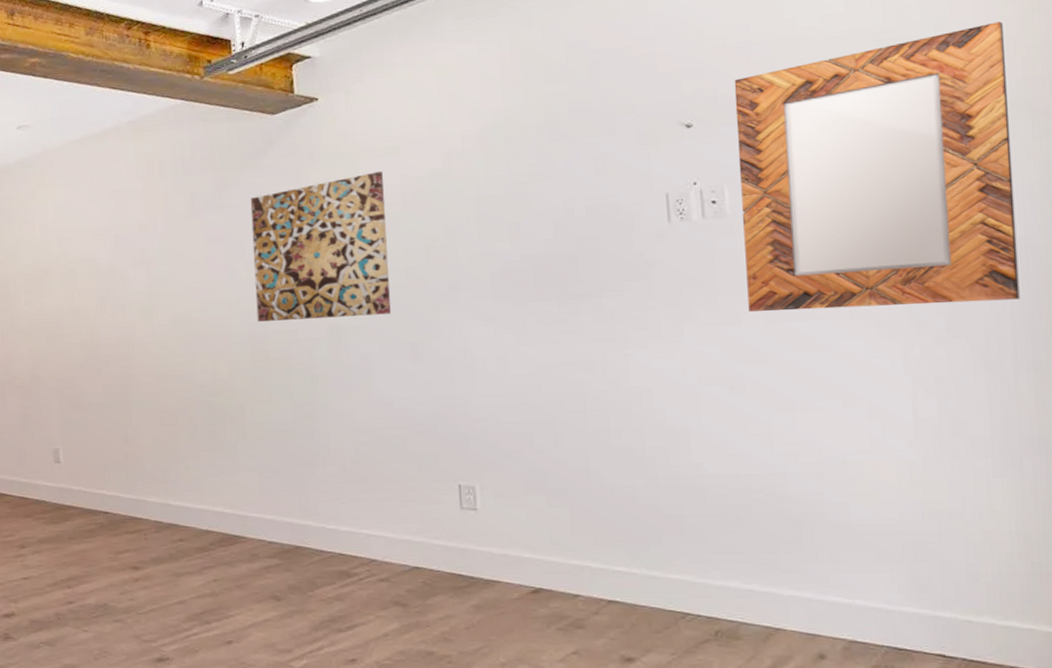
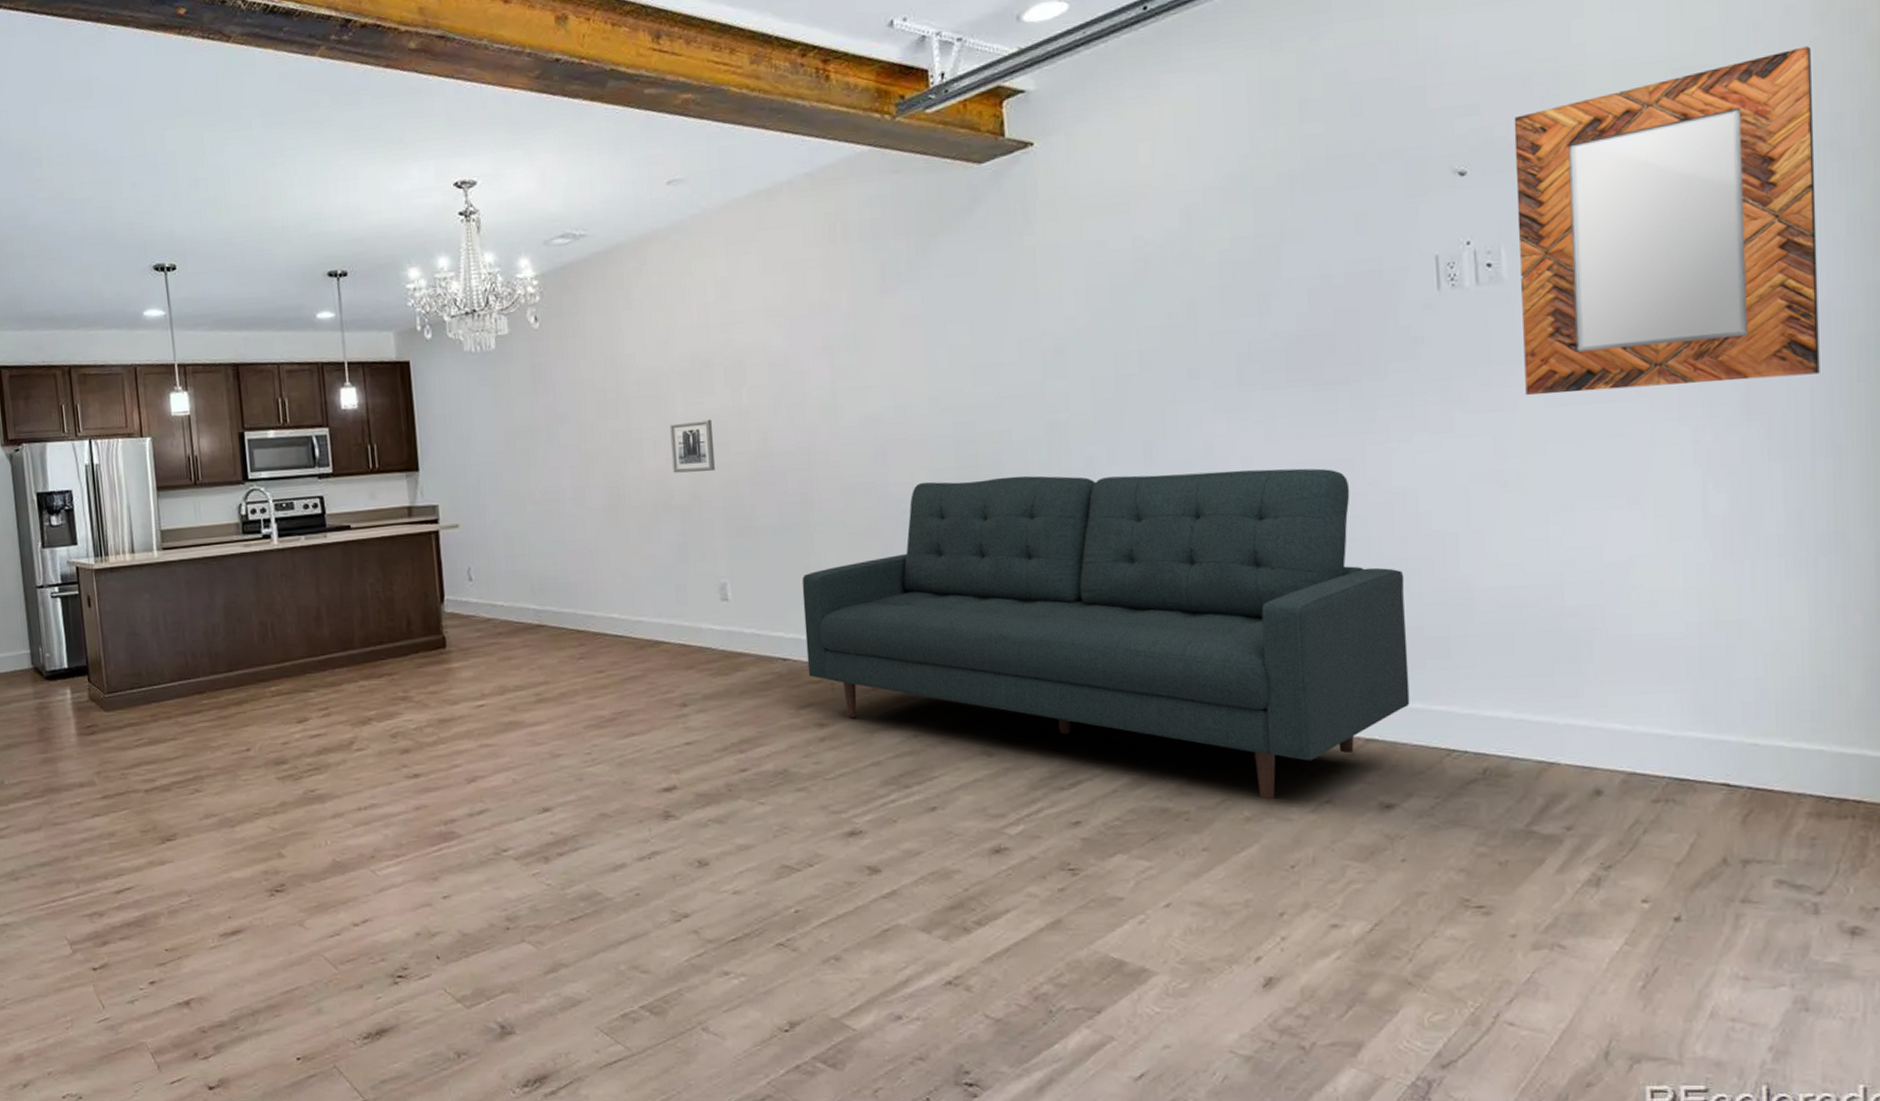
wall art: none [15,316,51,358] -> present [669,419,715,473]
sofa: none [121,368,648,649] -> present [802,468,1410,800]
wall art: present [250,171,391,322] -> none [953,233,1120,421]

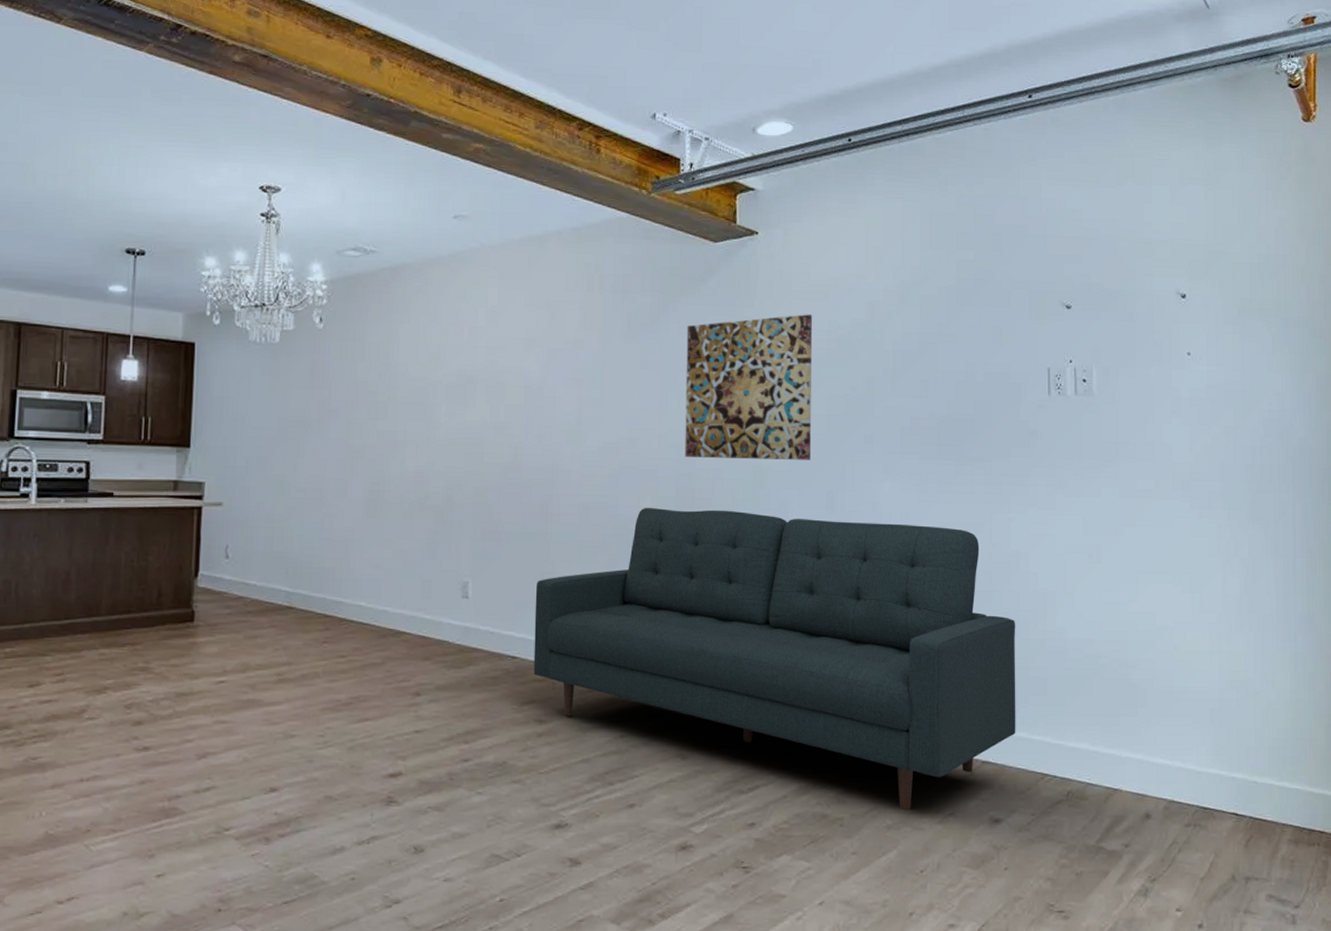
wall art: present [669,419,715,473] -> none [431,430,471,478]
wall art: none [953,233,1120,421] -> present [685,314,813,460]
home mirror: present [1513,46,1820,395] -> none [1104,250,1299,493]

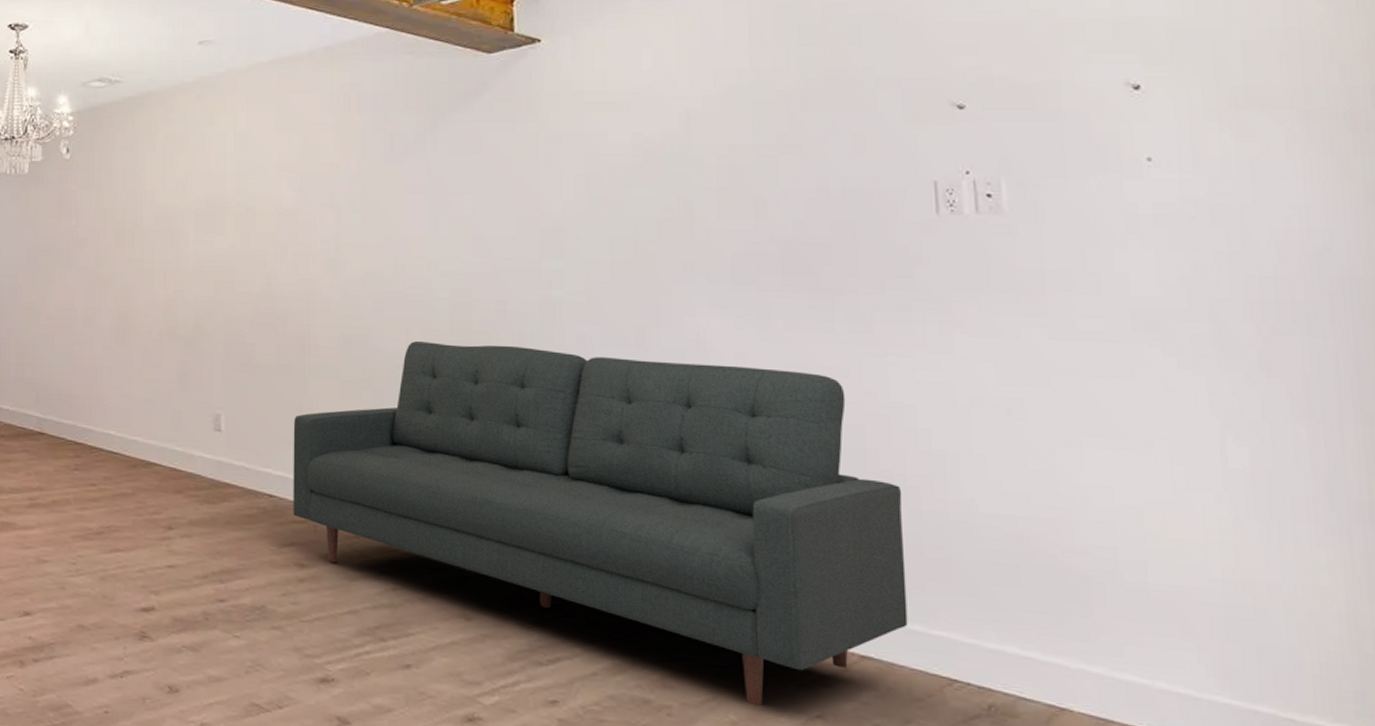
wall art: present [685,314,813,460] -> none [458,127,615,291]

